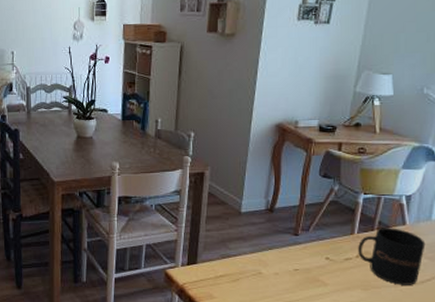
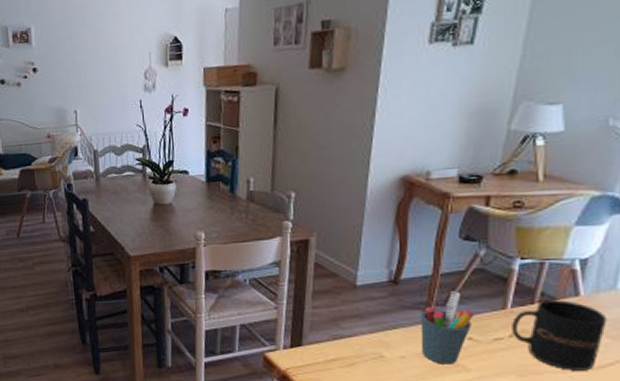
pen holder: none [290,219,331,280] -> present [420,291,475,365]

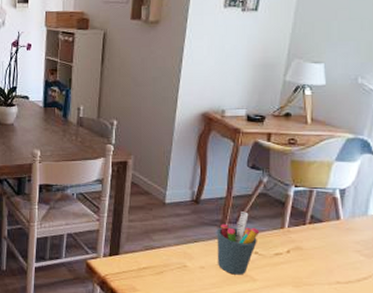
mug: present [512,300,607,371] -> none [289,222,362,283]

